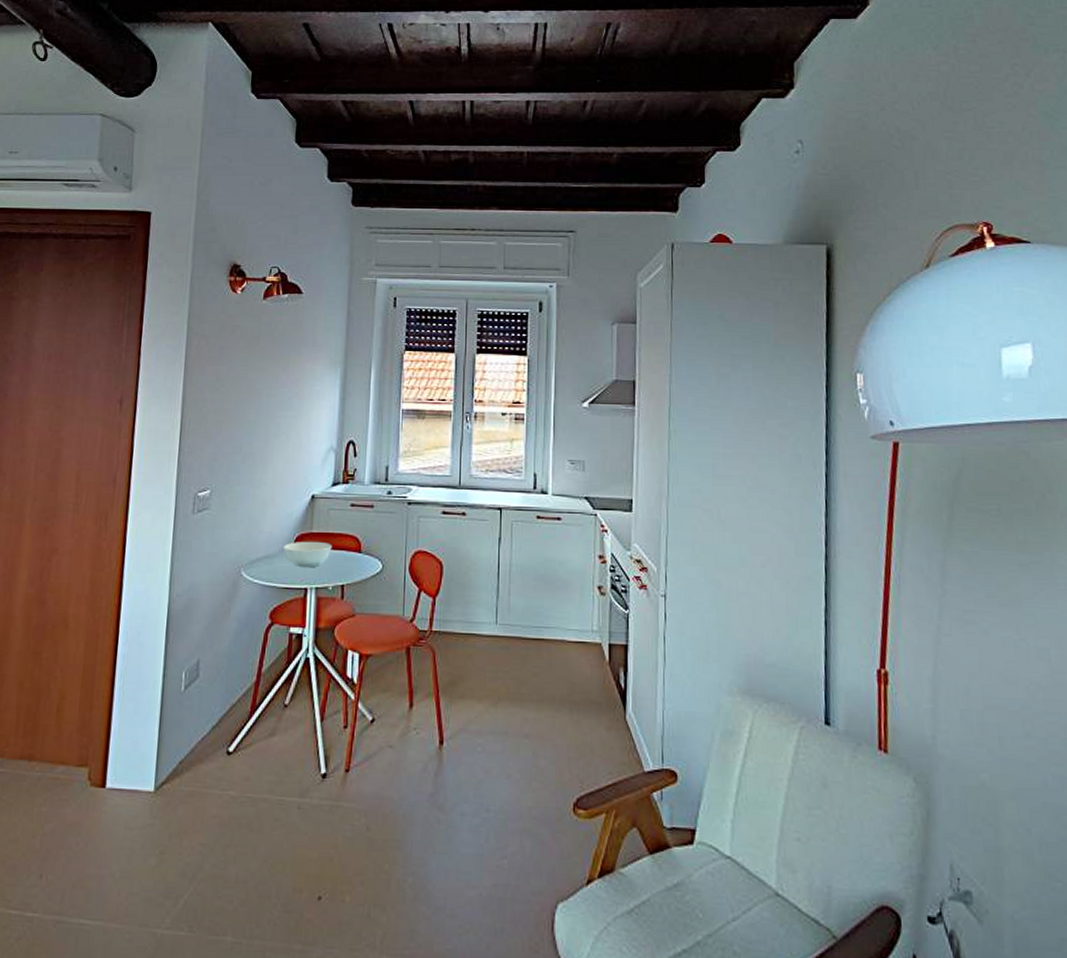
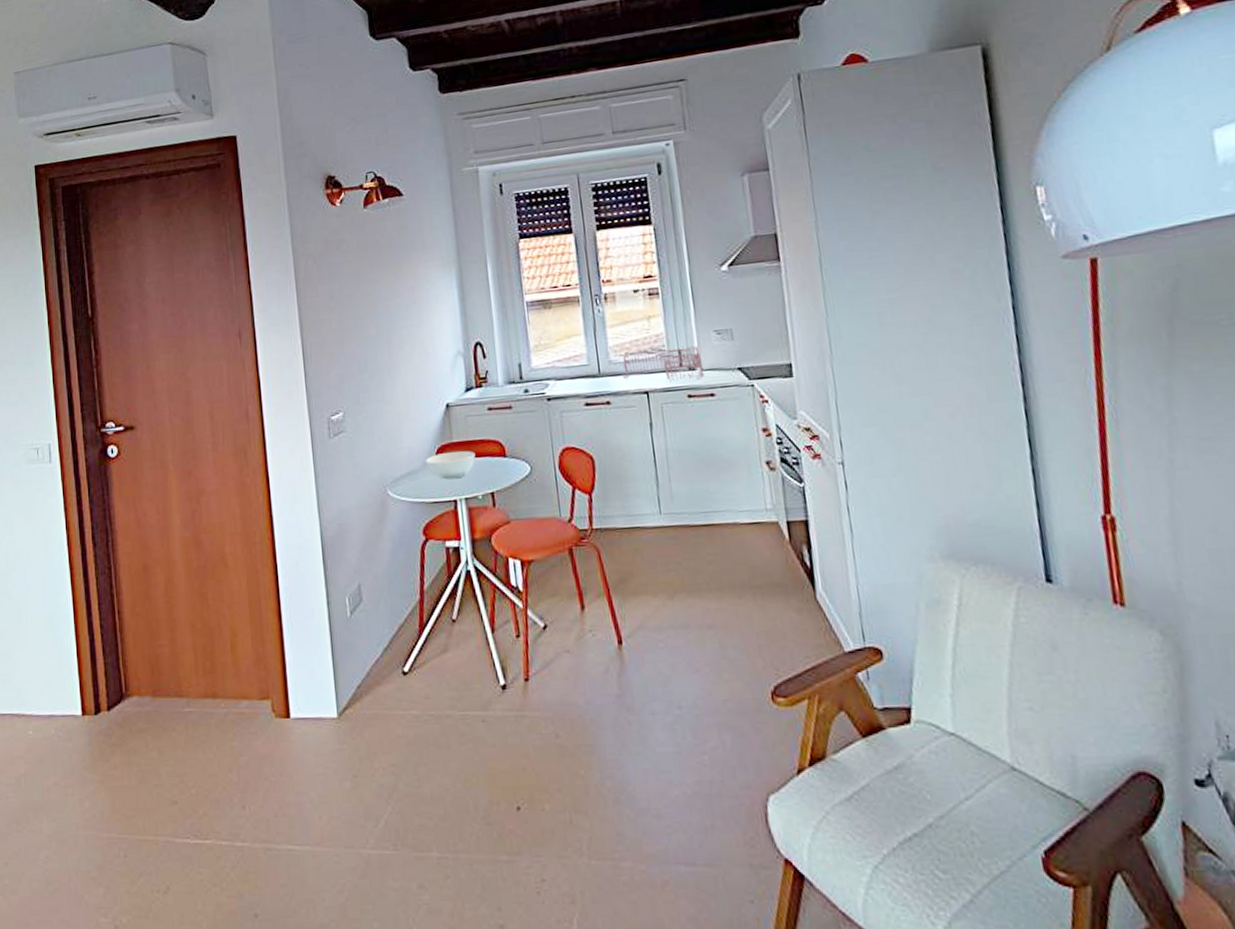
dish rack: none [481,470,554,503] -> present [622,346,705,381]

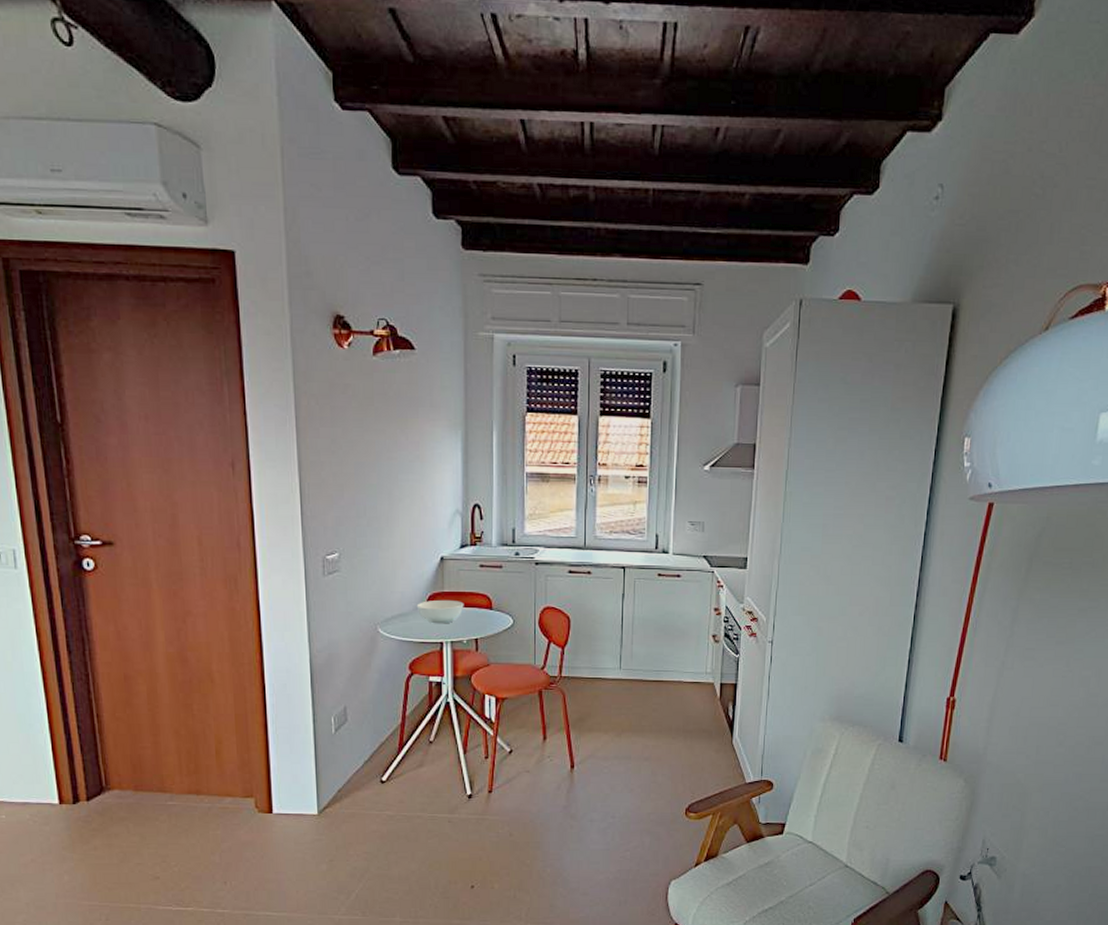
dish rack: present [622,346,705,381] -> none [605,531,675,562]

